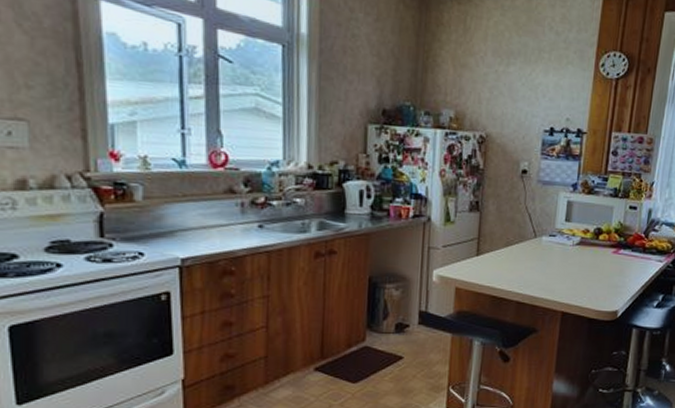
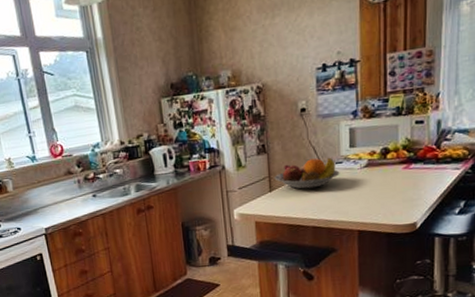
fruit bowl: none [483,226,552,259] -> present [274,157,340,190]

